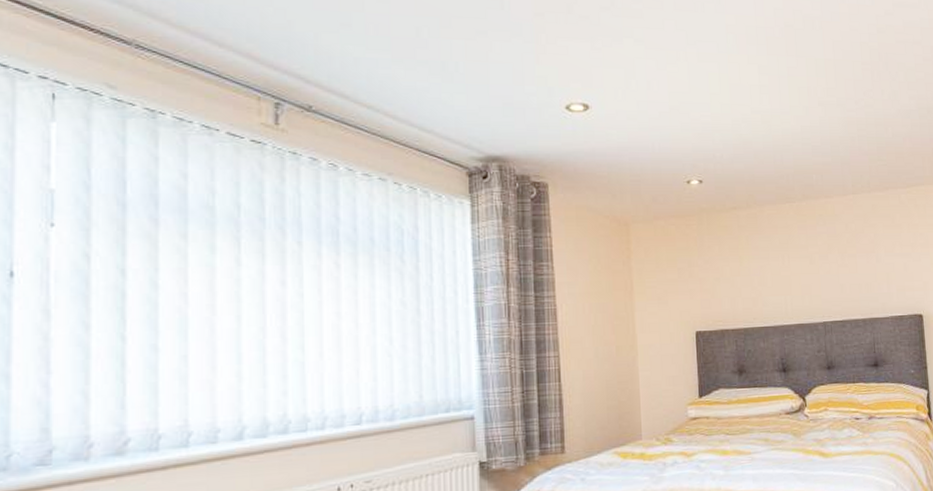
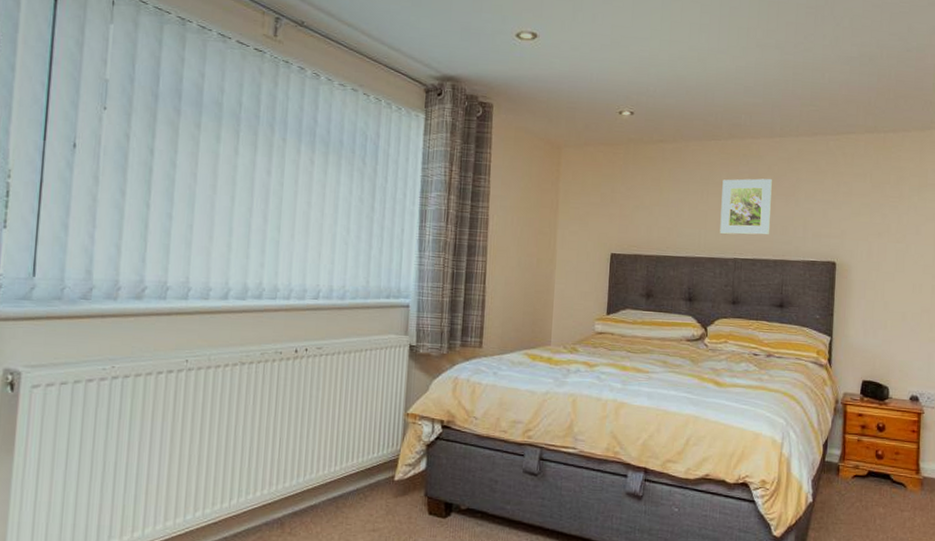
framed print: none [802,236,856,299] -> present [720,178,772,235]

